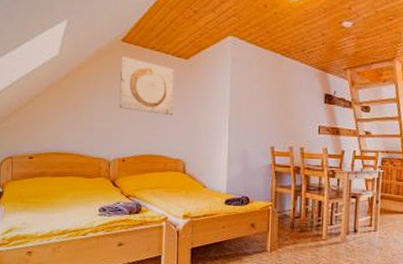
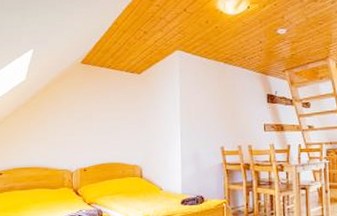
wall art: present [119,55,174,115] -> none [80,75,129,125]

